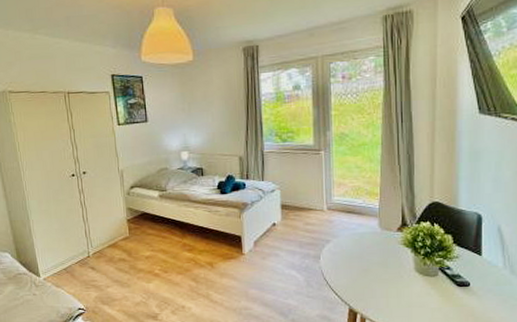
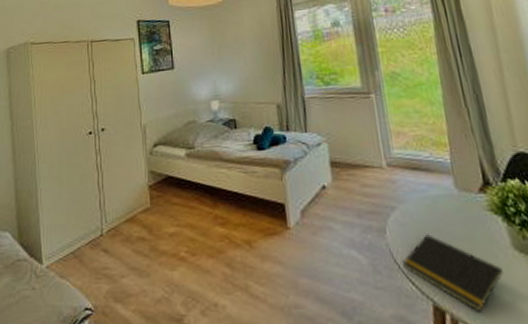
notepad: none [329,260,404,313] -> present [401,234,503,312]

